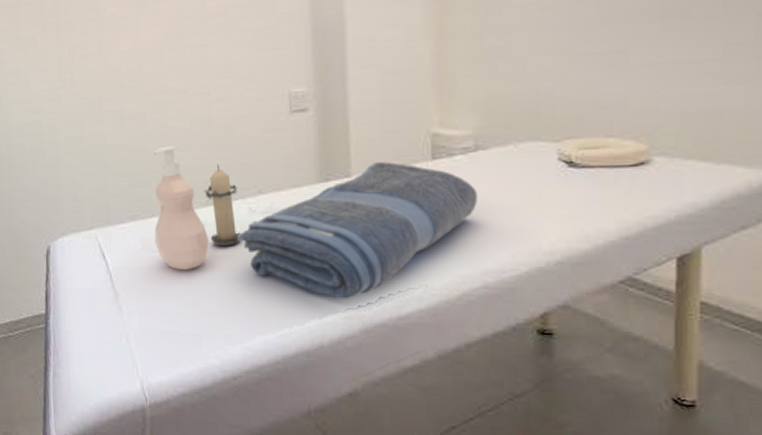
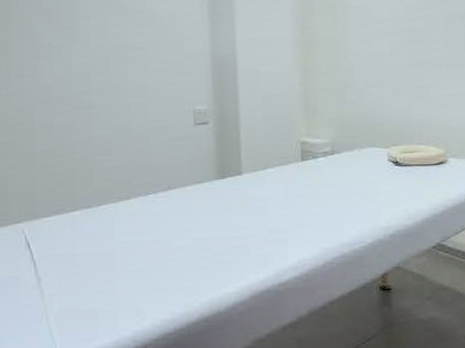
soap bottle: present [153,145,209,270] -> none [76,150,125,255]
candle: present [203,164,241,247] -> none [122,165,153,234]
towel: present [238,162,478,299] -> none [150,163,335,273]

